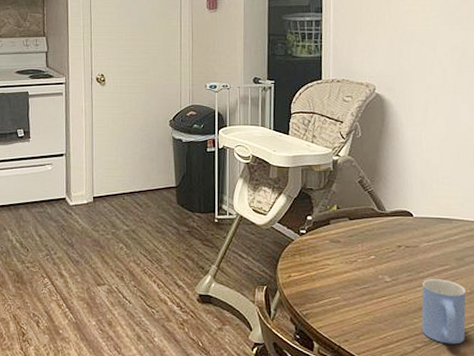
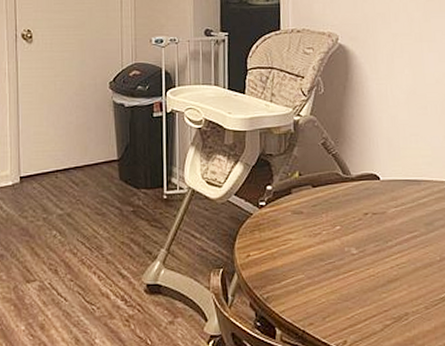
mug: present [421,279,466,345] -> none [390,247,436,319]

